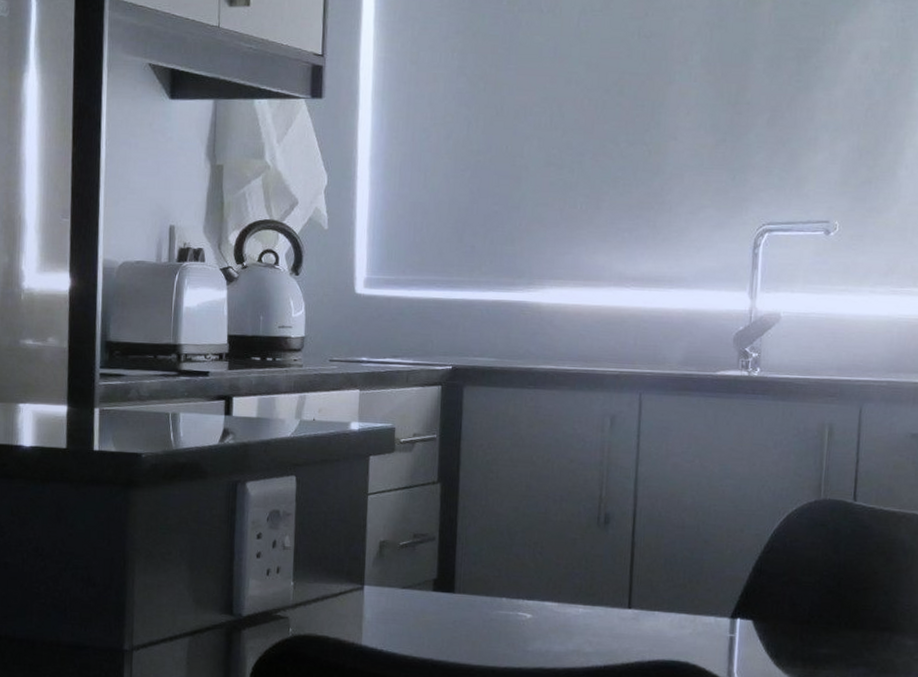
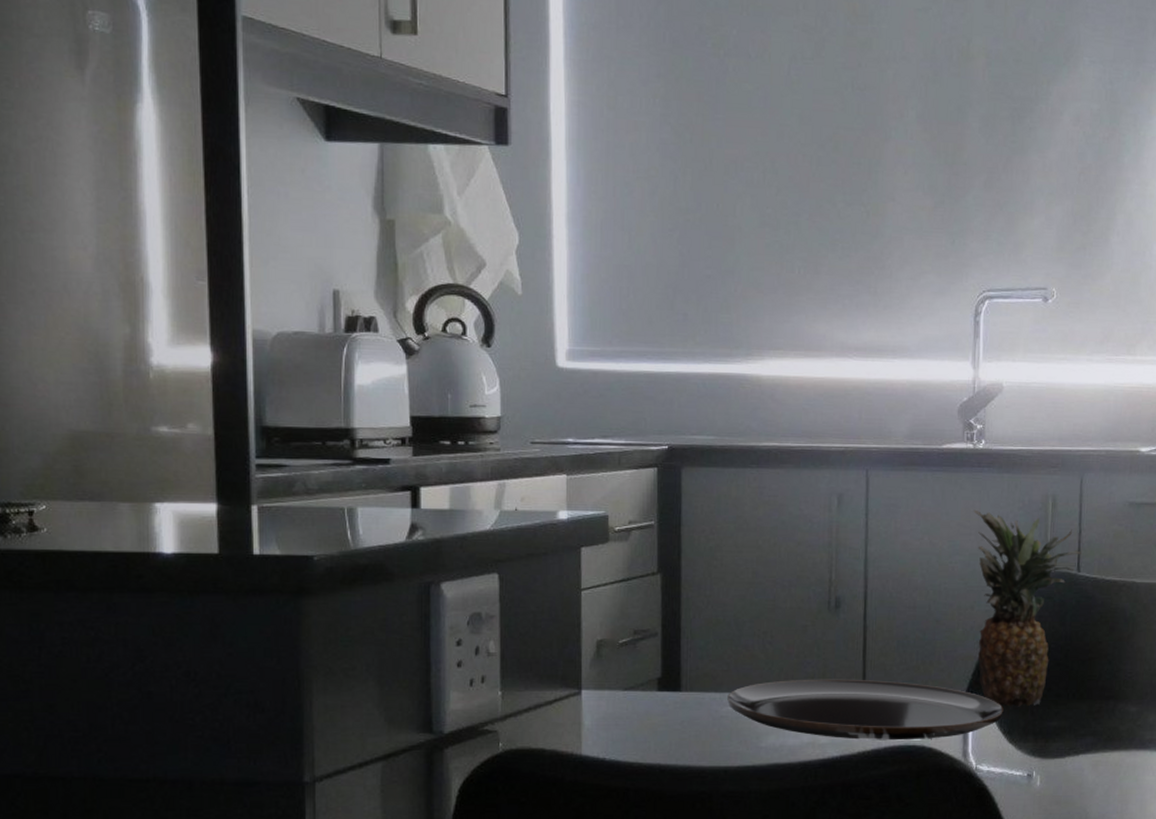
plate: none [497,589,772,656] -> present [727,679,1004,741]
fruit: none [746,435,859,632] -> present [973,509,1082,707]

